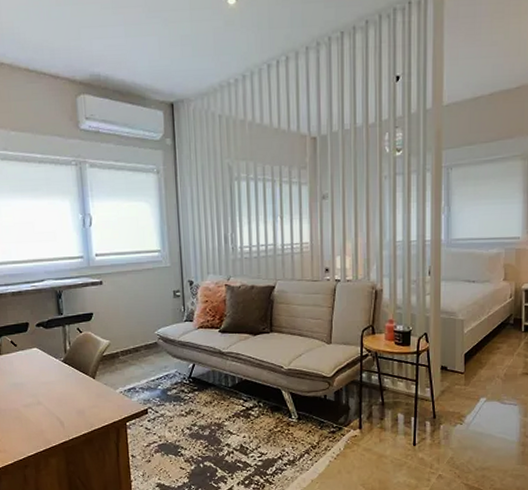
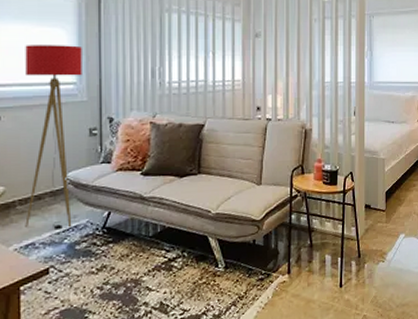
floor lamp: none [117,217,165,377] -> present [25,45,82,229]

